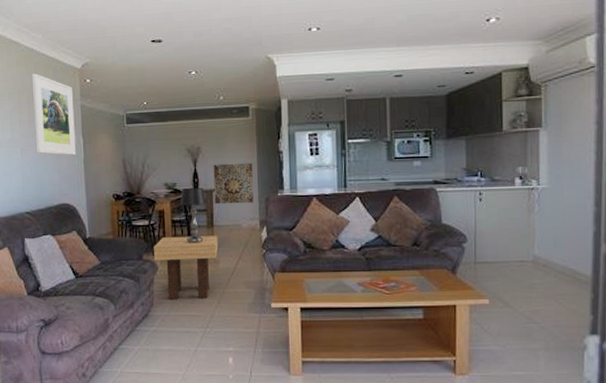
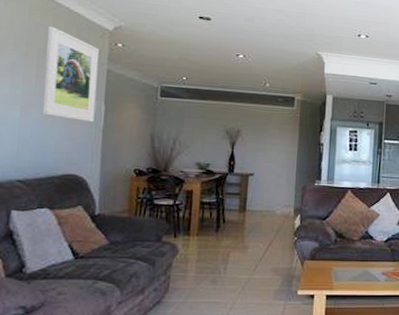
side table: present [154,235,219,299] -> none [175,218,250,285]
table lamp: present [180,187,207,243] -> none [212,169,241,227]
wall art: present [213,163,253,205] -> none [249,149,292,191]

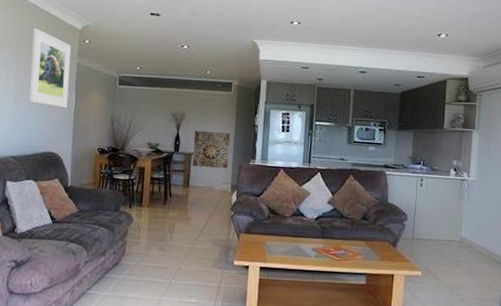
wall art: none [249,149,292,191] -> present [192,130,230,169]

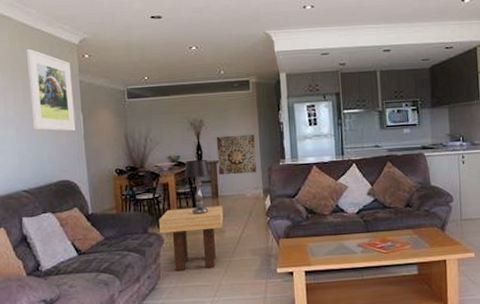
side table: none [130,192,192,252] -> present [159,205,224,271]
table lamp: none [161,149,185,201] -> present [184,159,211,215]

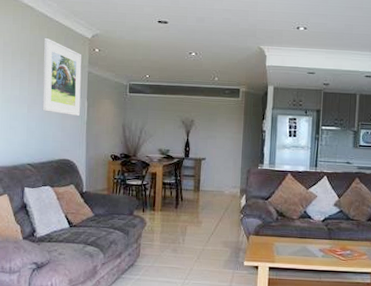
side table: present [159,205,224,271] -> none [144,196,203,254]
table lamp: present [184,159,211,215] -> none [172,154,196,204]
wall art: present [216,134,257,175] -> none [202,136,238,174]

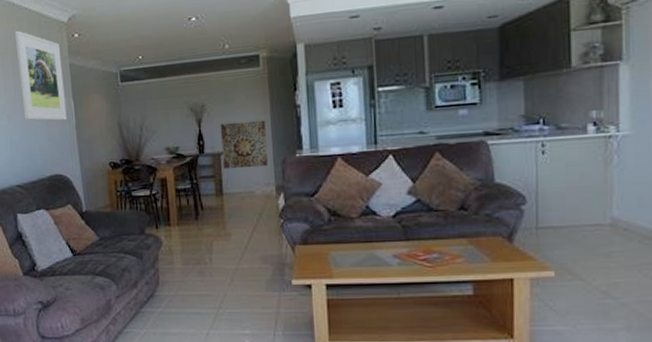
wall art: none [202,136,238,174] -> present [220,120,268,169]

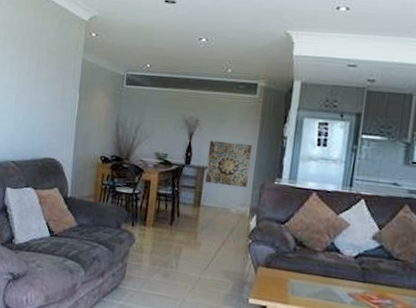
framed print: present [15,30,67,121] -> none [31,20,77,111]

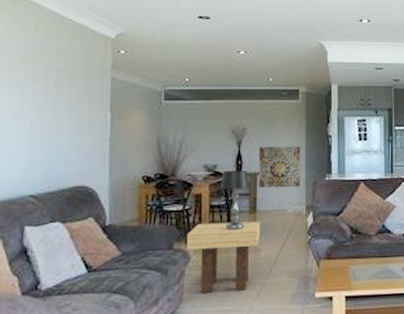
side table: none [133,208,203,281] -> present [187,221,261,293]
table lamp: none [169,160,197,221] -> present [221,170,250,230]

